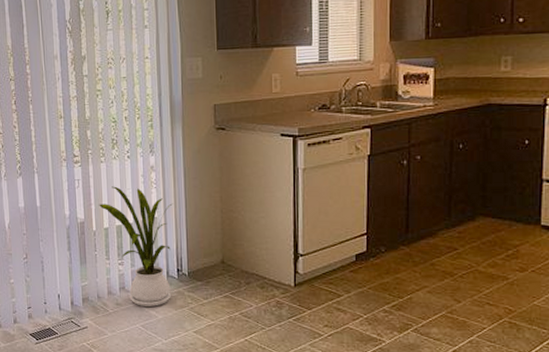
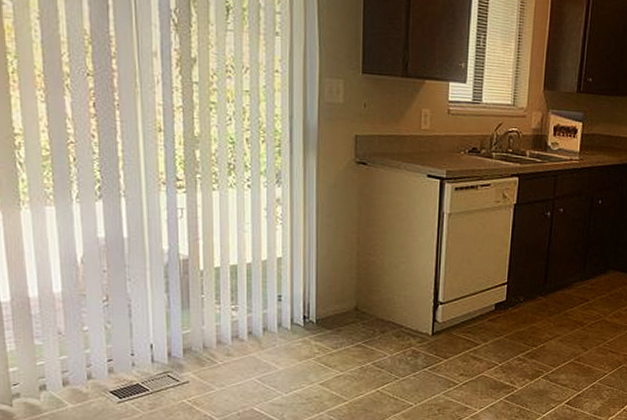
house plant: present [98,186,173,307] -> none [207,219,301,357]

